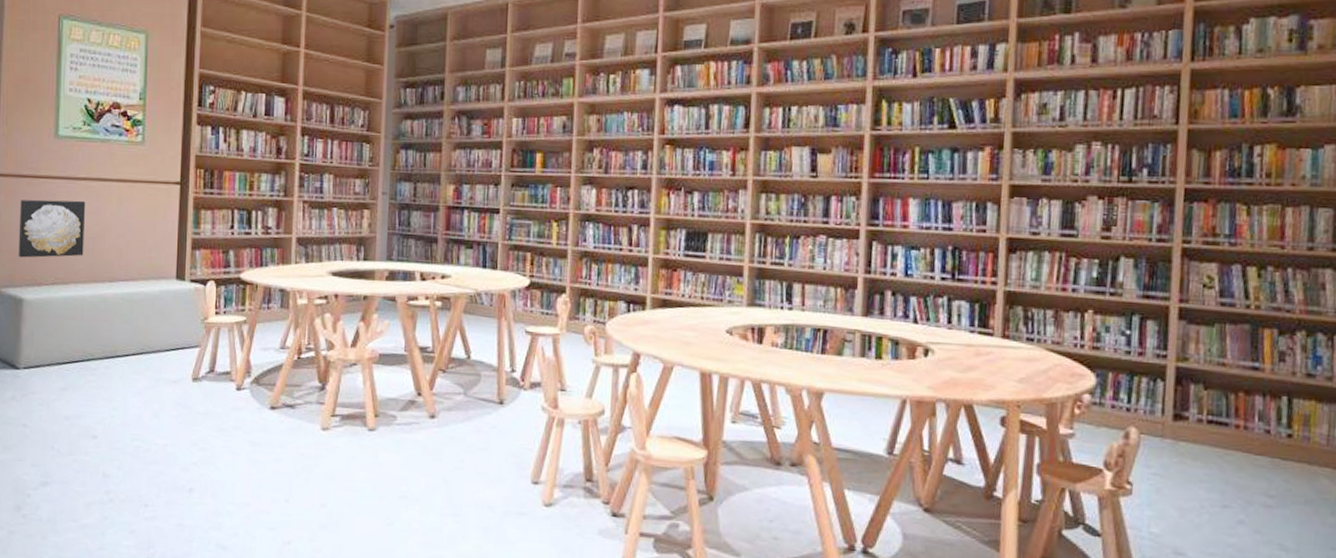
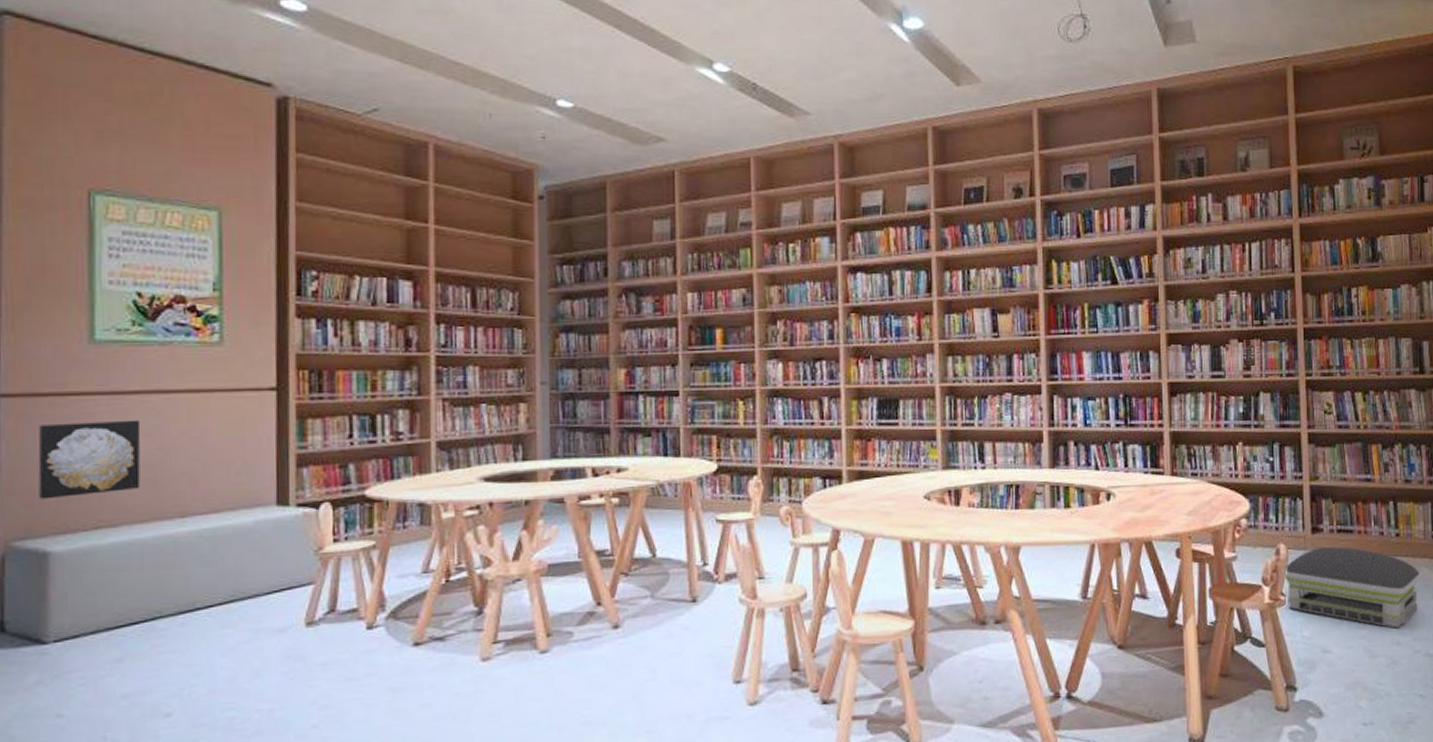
air purifier: none [1131,437,1318,544] -> present [1283,547,1421,630]

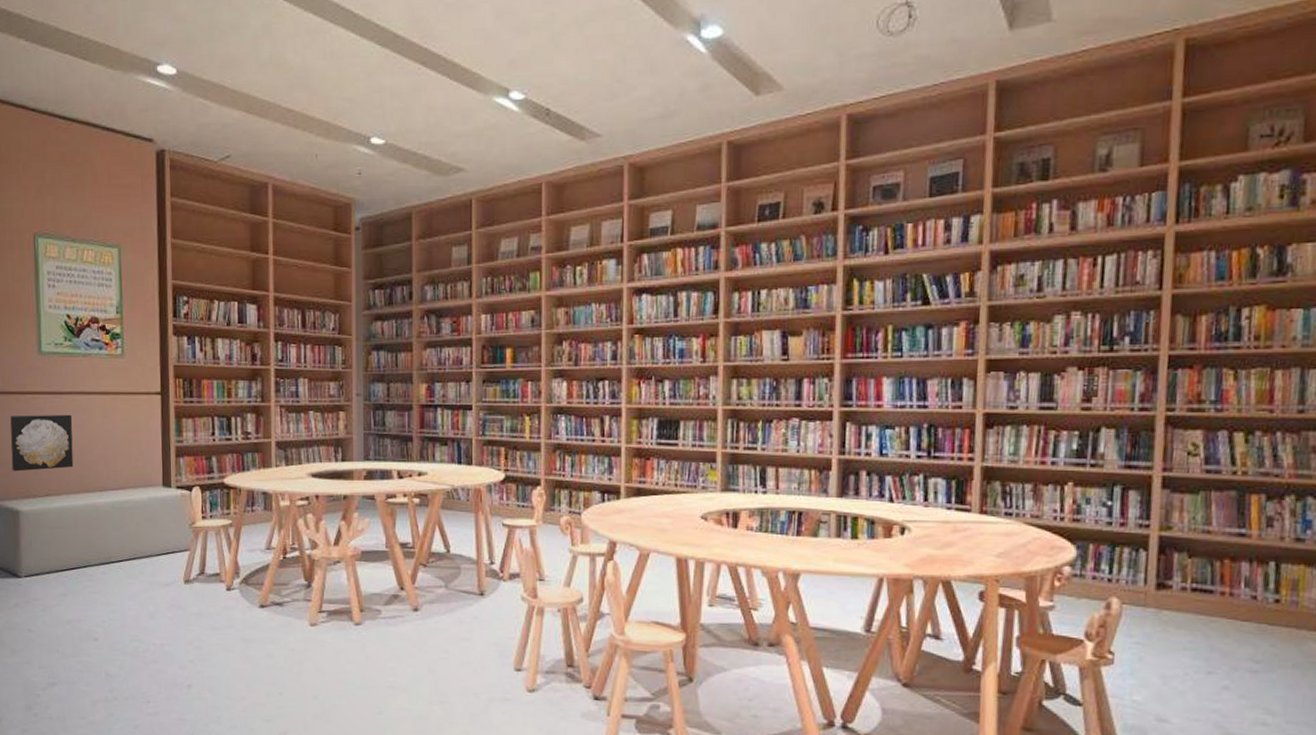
air purifier: present [1283,547,1421,630] -> none [1113,606,1306,708]

